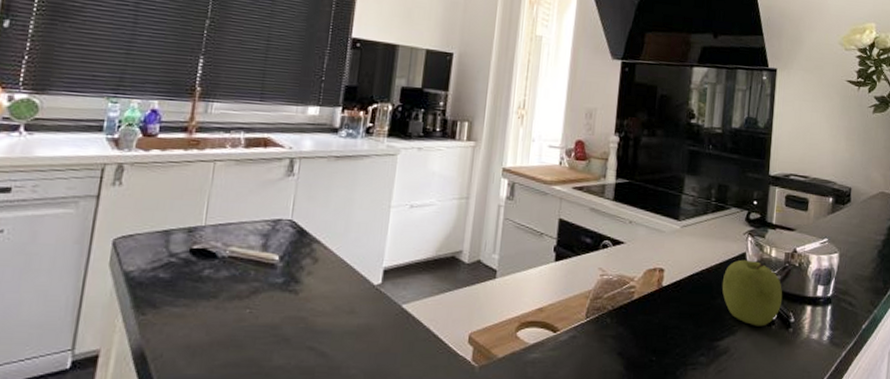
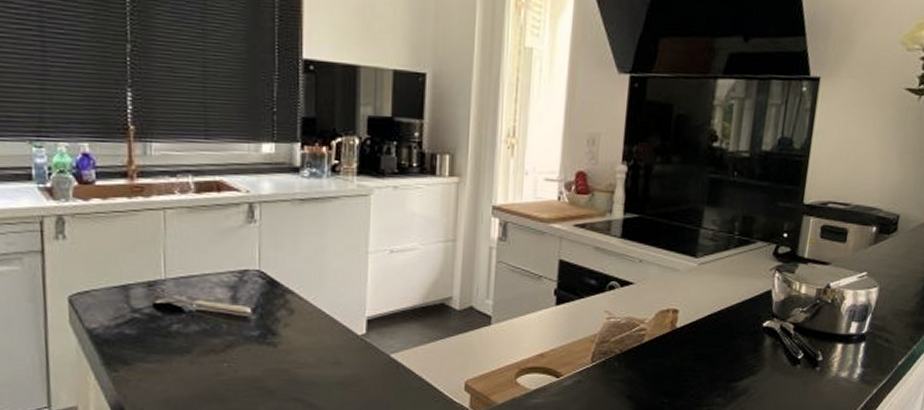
fruit: present [722,259,783,327] -> none [743,297,811,366]

